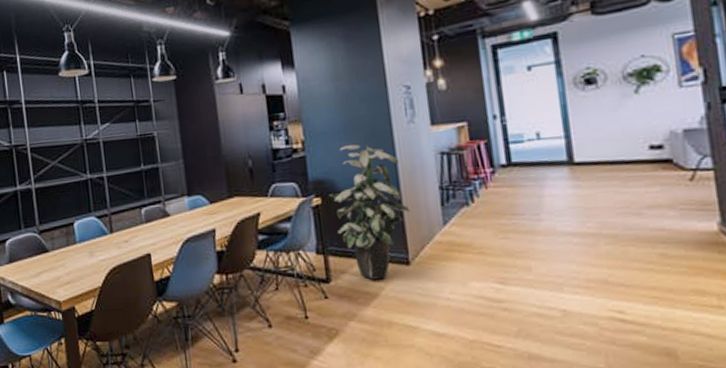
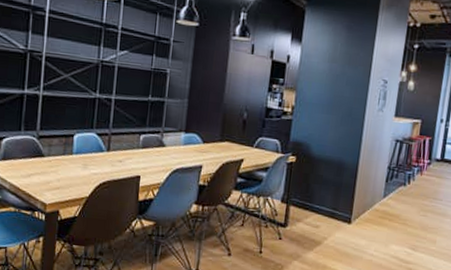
indoor plant: present [328,144,411,280] -> none [302,117,364,232]

